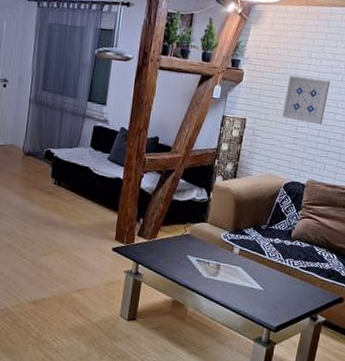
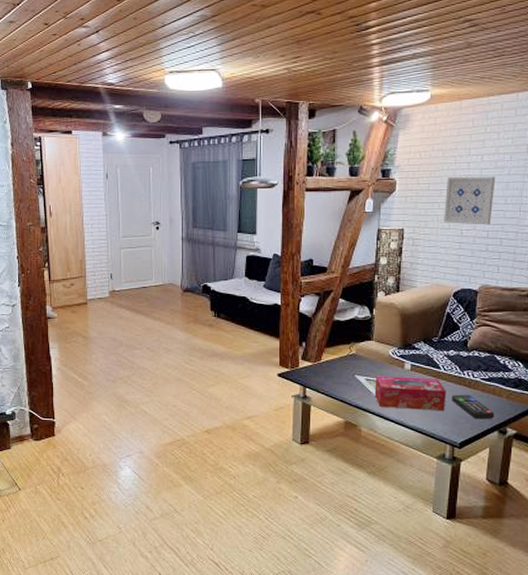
tissue box: none [203,257,269,296] -> present [374,376,446,411]
remote control: none [272,280,309,305] -> present [452,394,495,418]

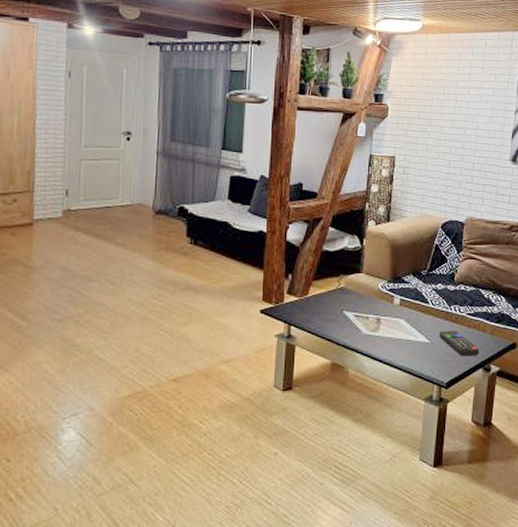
tissue box: present [374,376,446,411] -> none [363,311,434,349]
wall art: present [444,177,496,225] -> none [433,107,480,158]

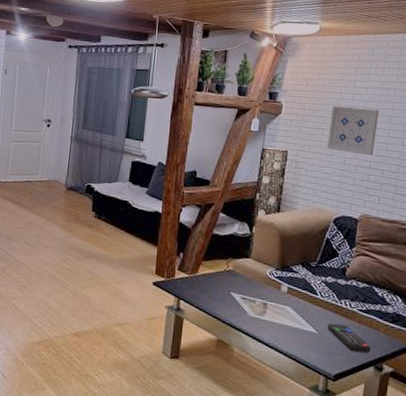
wall art: none [433,107,480,158] -> present [327,106,380,156]

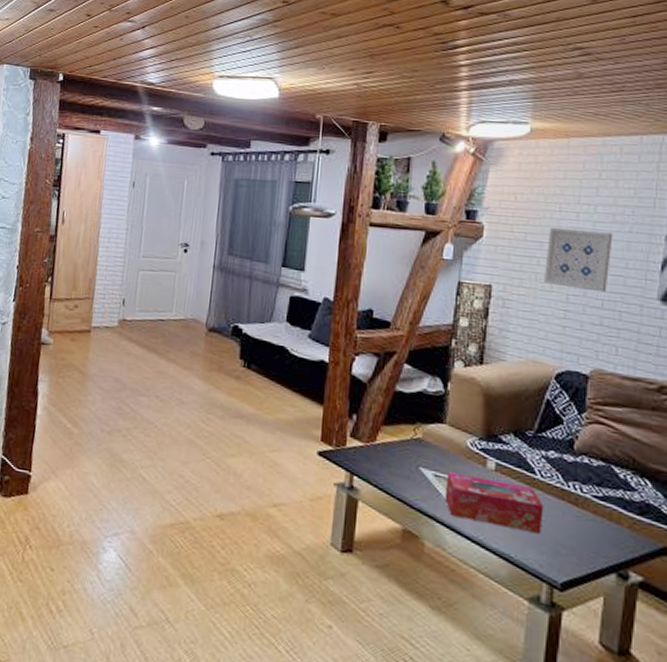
tissue box: none [249,295,323,340] -> present [445,472,544,534]
remote control: present [327,323,371,353] -> none [551,512,612,555]

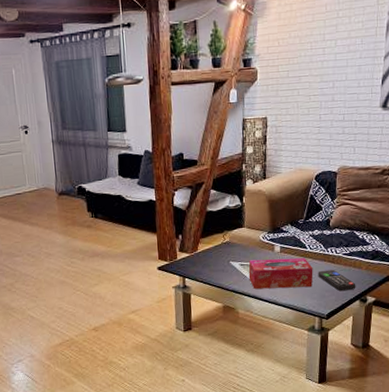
wall art: present [544,228,613,293] -> none [303,61,349,109]
remote control: none [551,512,612,555] -> present [318,269,356,291]

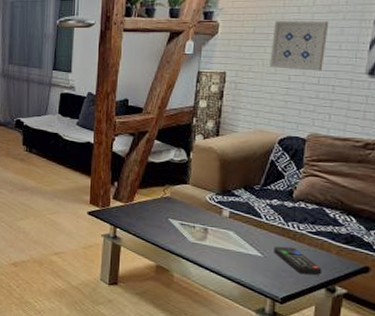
tissue box: present [248,258,313,290] -> none [189,221,268,263]
wall art: none [303,61,349,109] -> present [270,21,329,71]

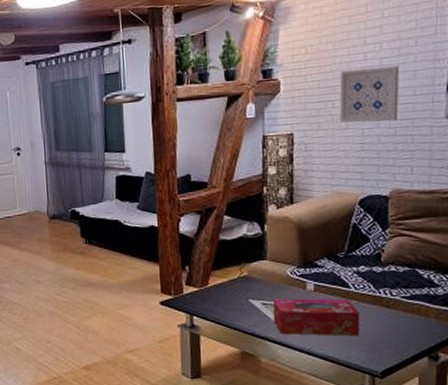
tissue box: none [189,221,268,263] -> present [272,298,360,336]
remote control: present [274,246,322,275] -> none [366,315,422,343]

